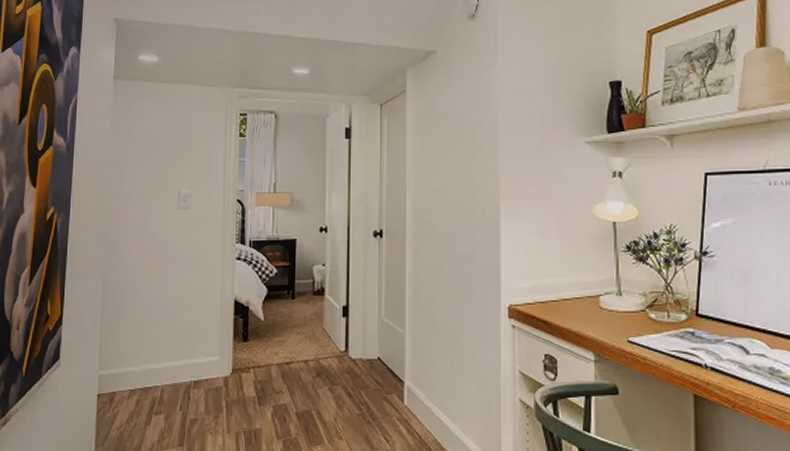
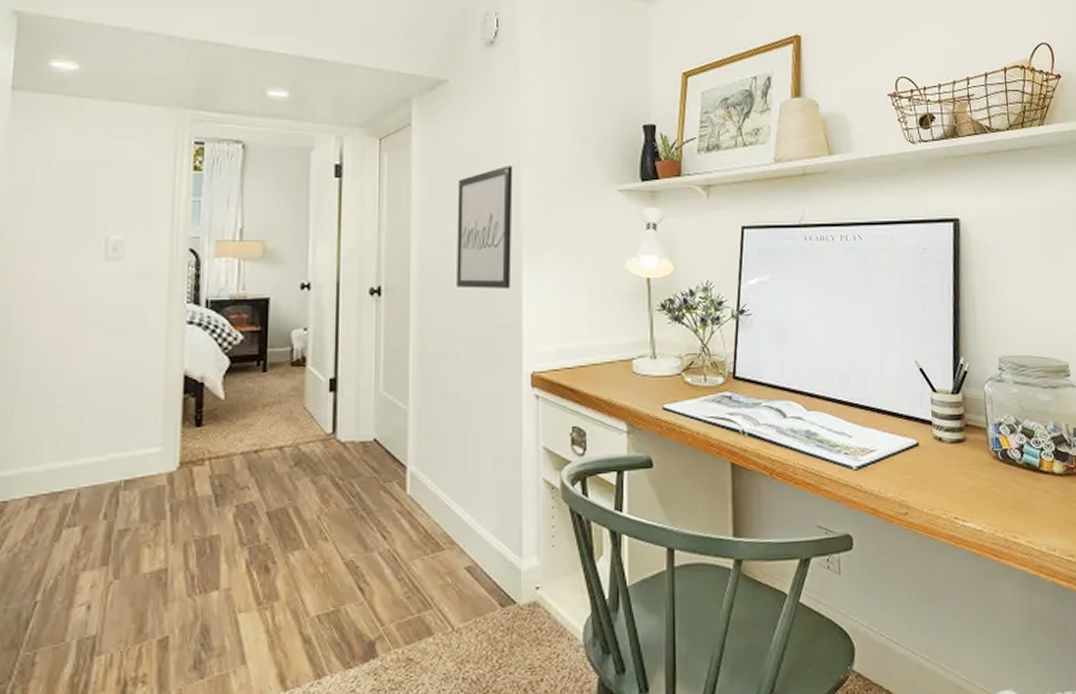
wall art: none [444,123,492,232] -> present [457,166,513,290]

